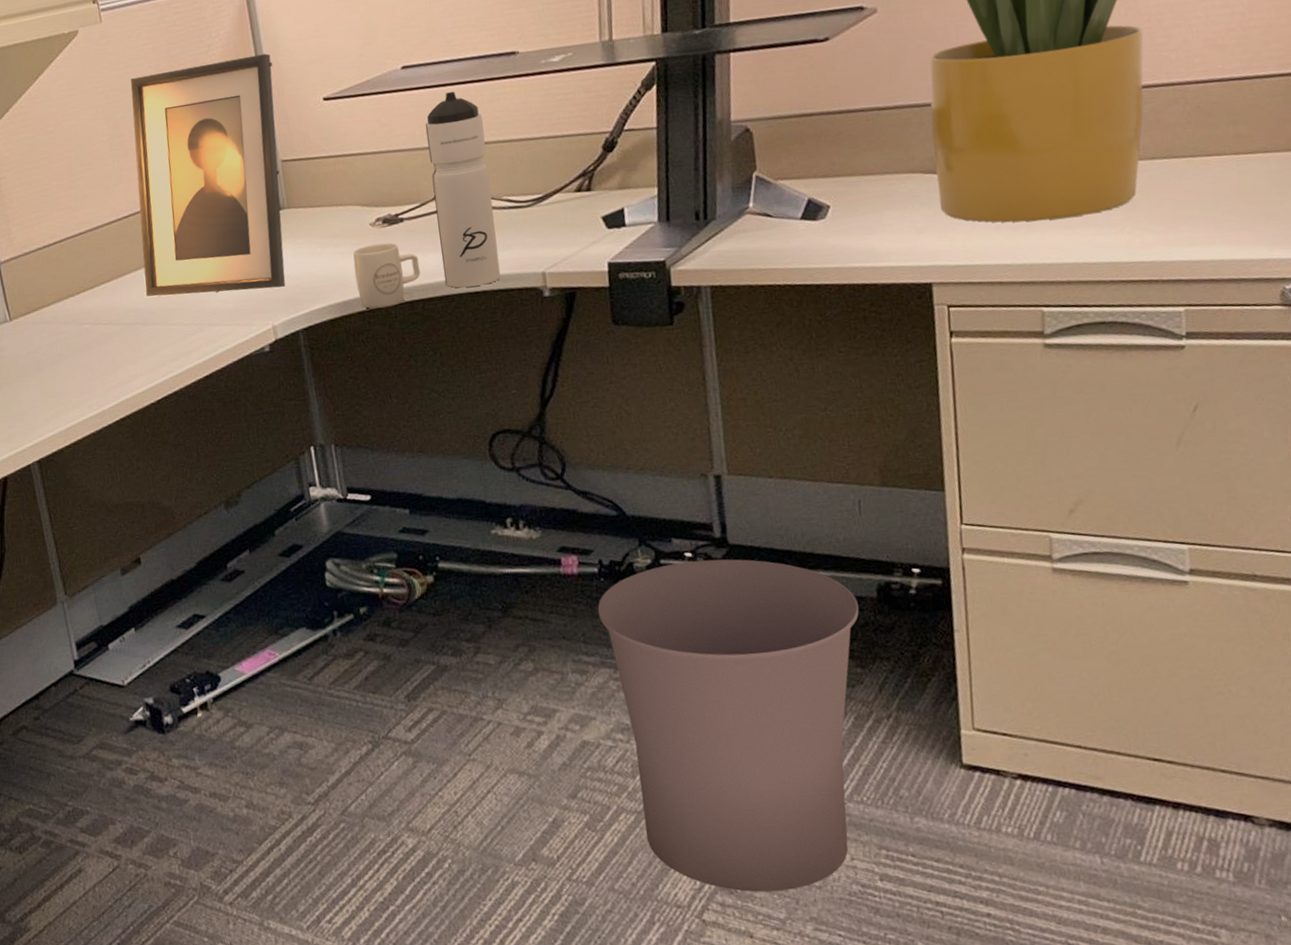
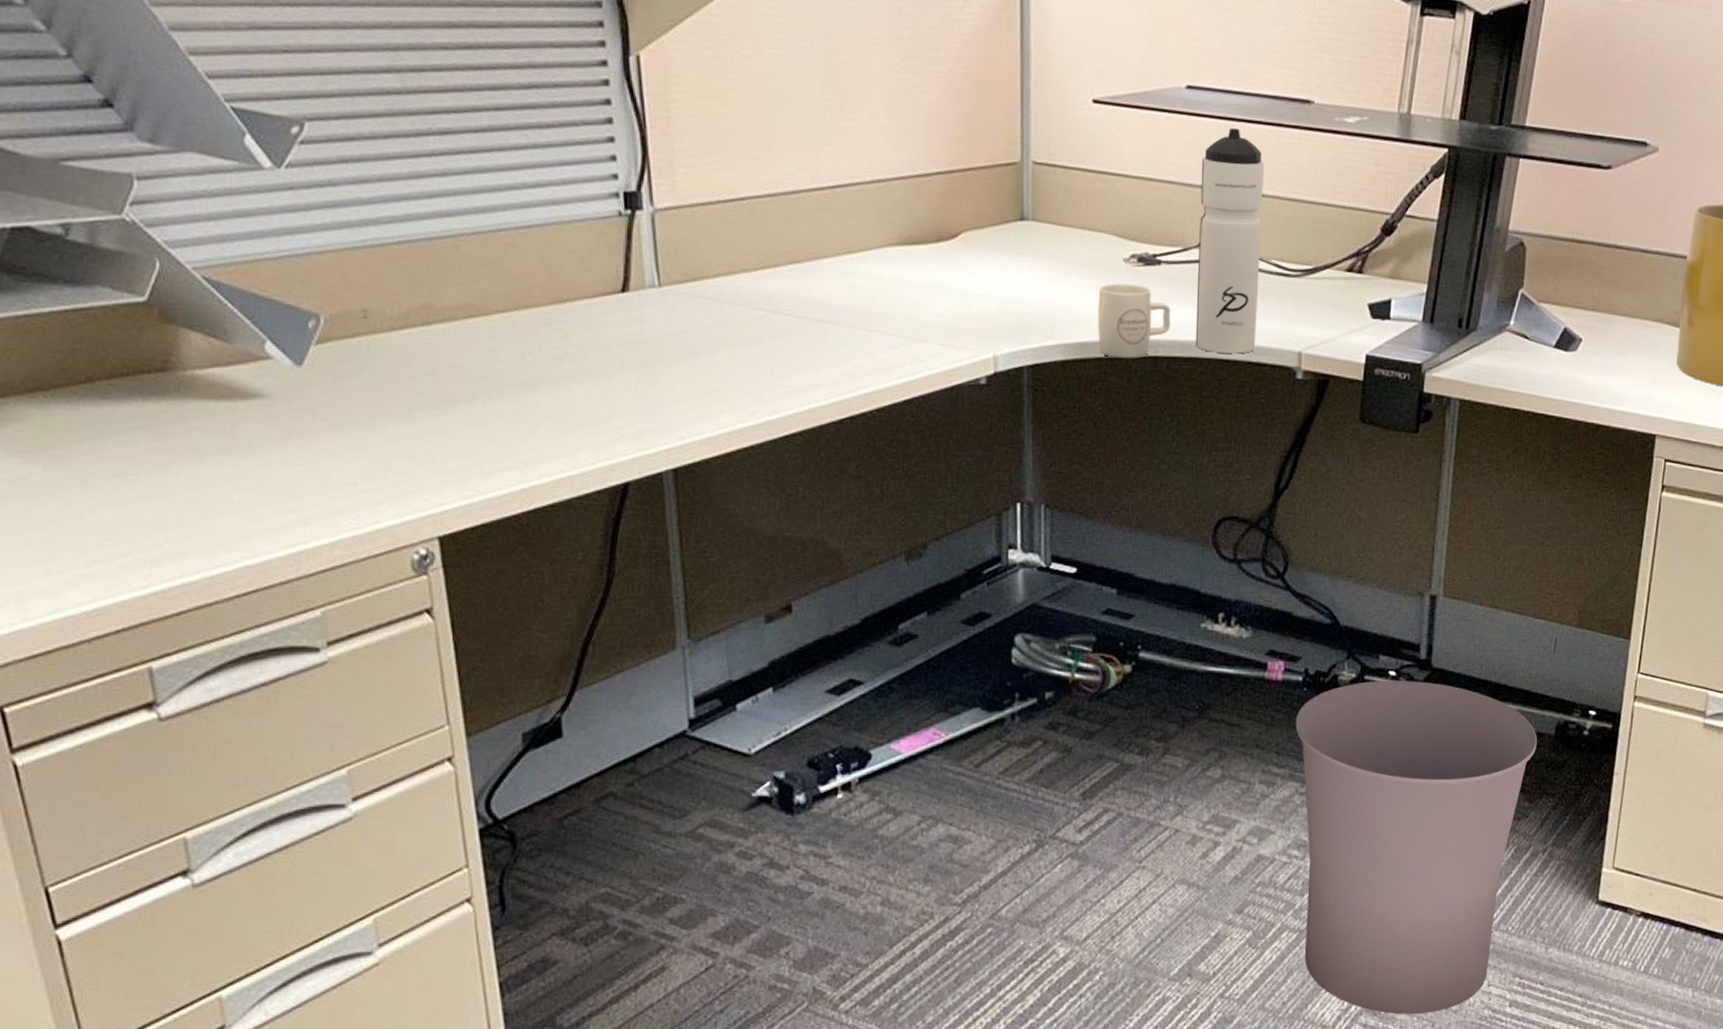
picture frame: present [130,53,285,297] -> none [843,15,1040,312]

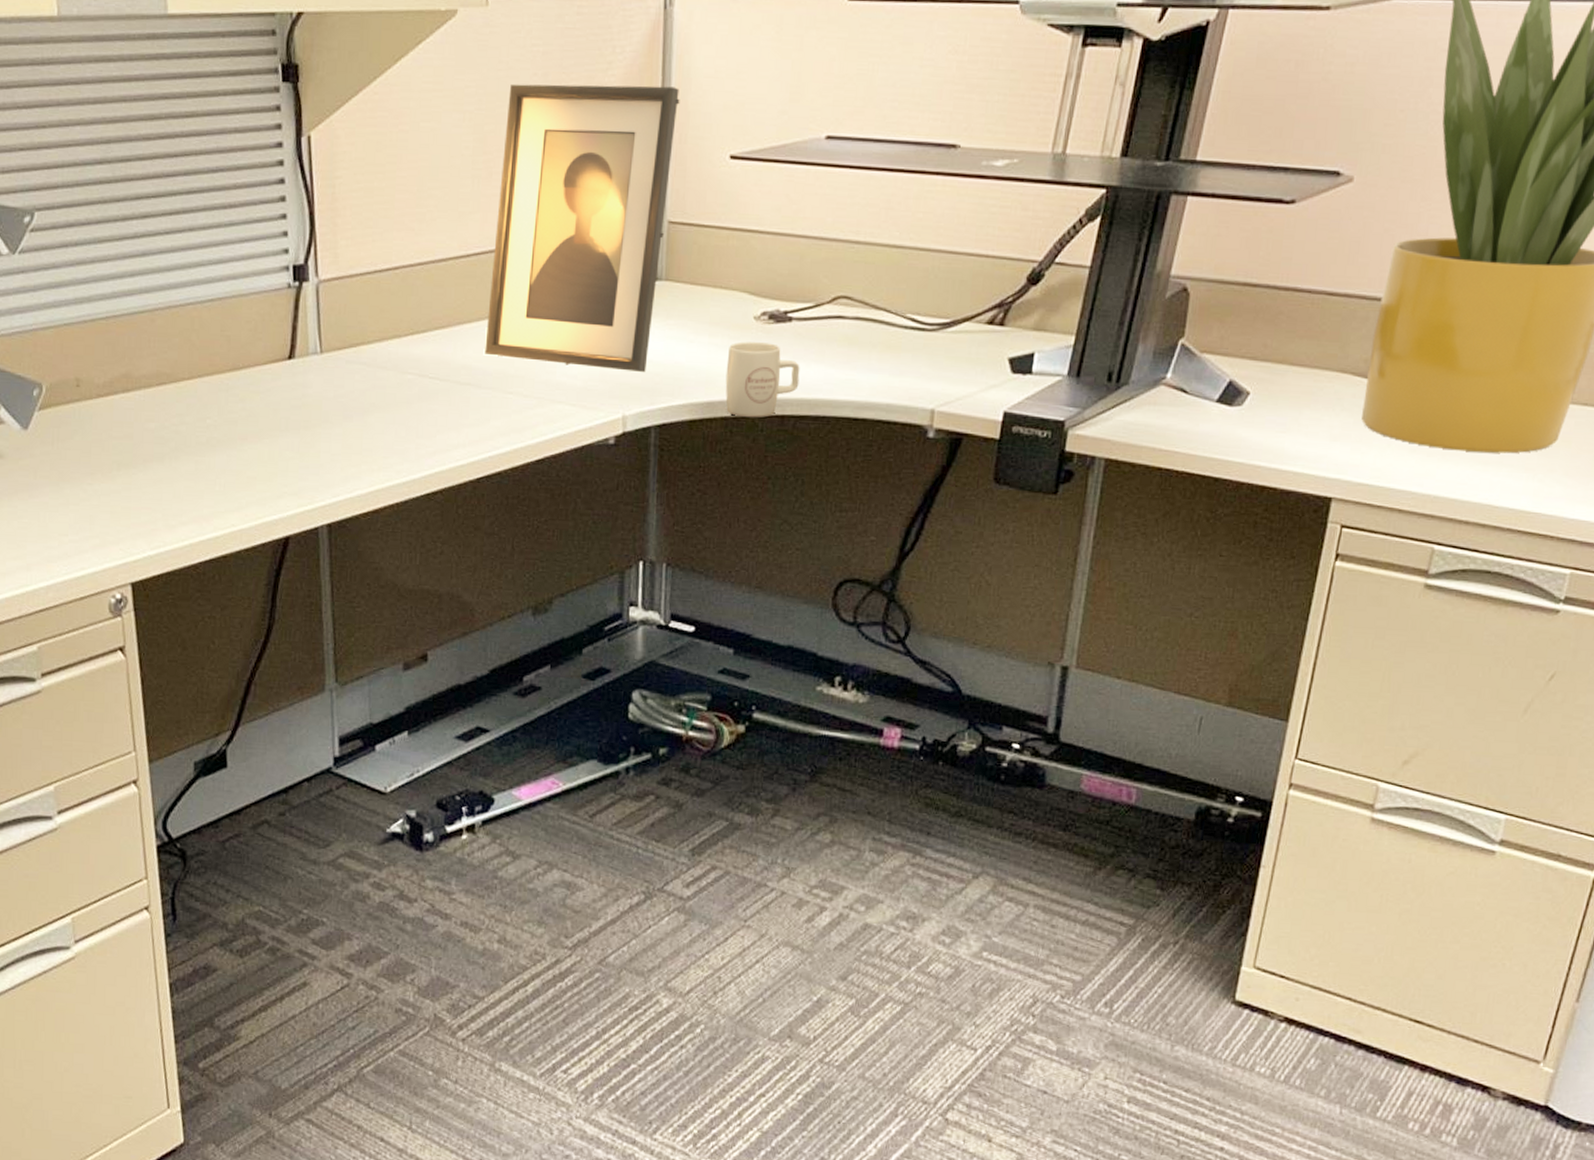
picture frame: none [843,15,1040,312] -> present [484,84,680,372]
water bottle: present [1195,128,1264,354] -> none [823,178,904,412]
waste bin: present [1295,680,1537,1014] -> none [908,753,1174,1101]

